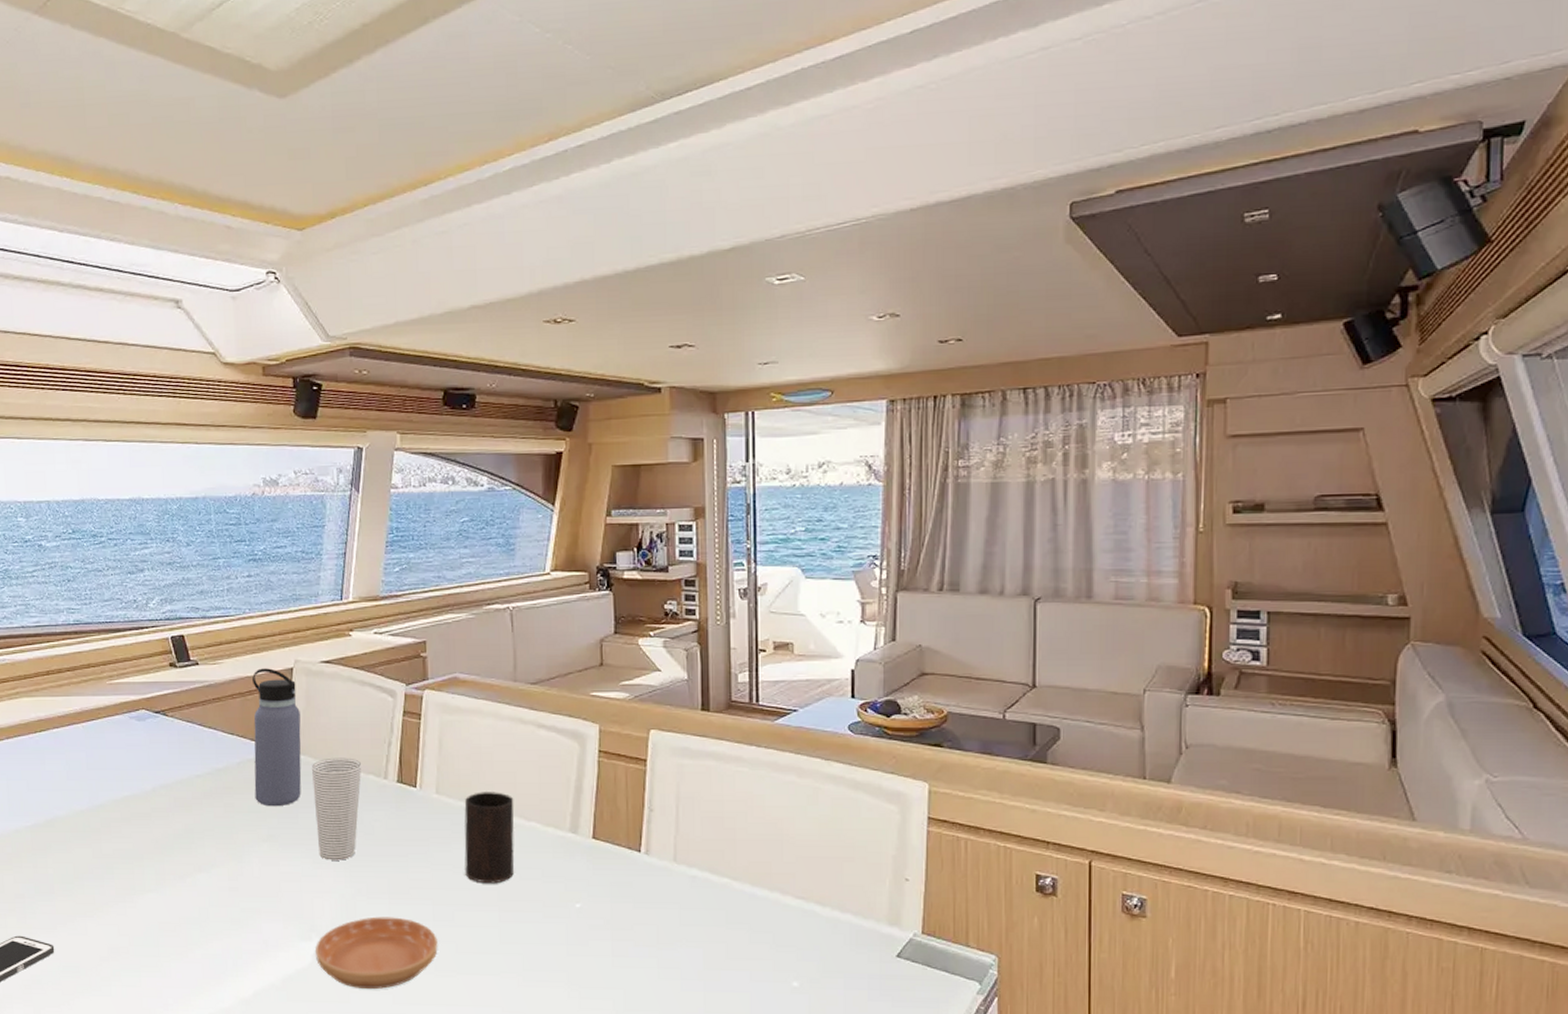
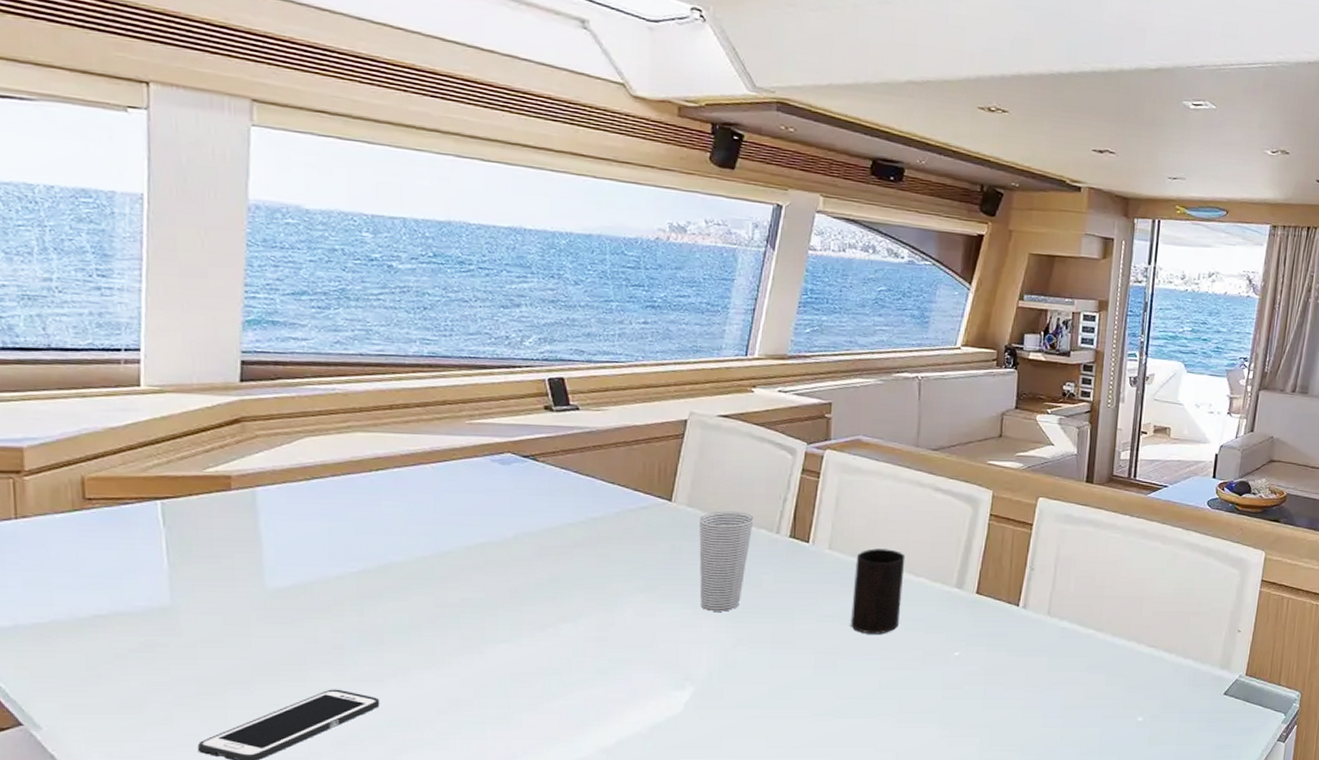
water bottle: present [252,668,302,807] -> none [634,418,691,558]
saucer: present [316,917,438,990] -> none [689,665,817,735]

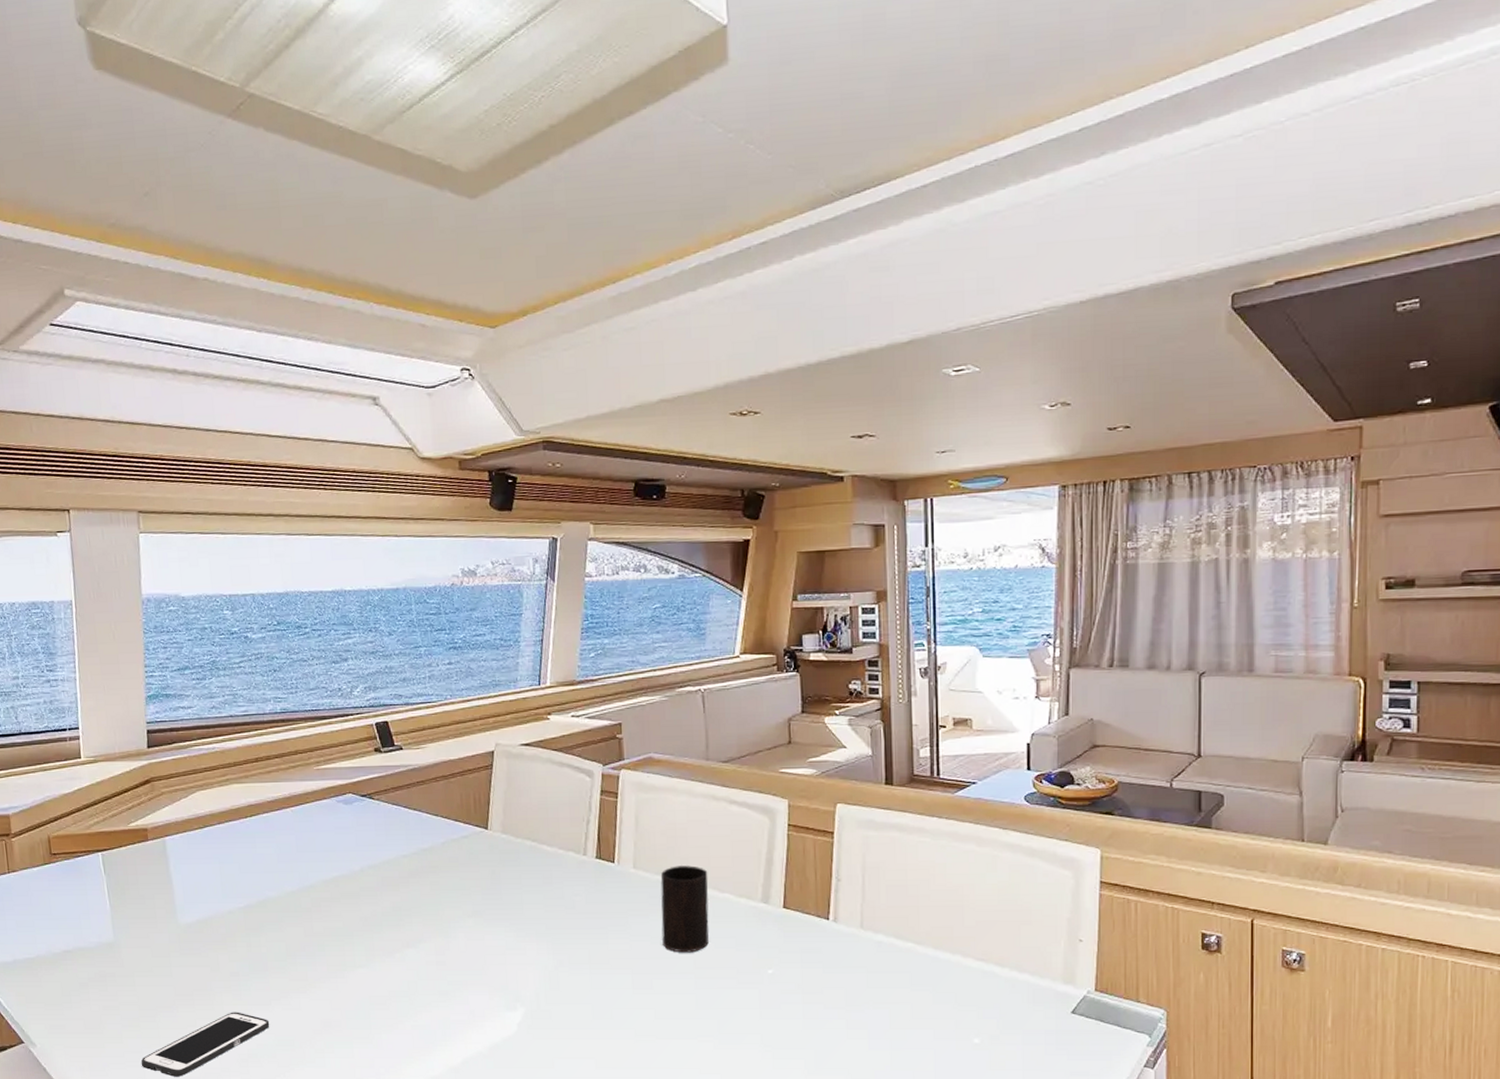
cup: present [699,511,754,612] -> none [514,836,562,934]

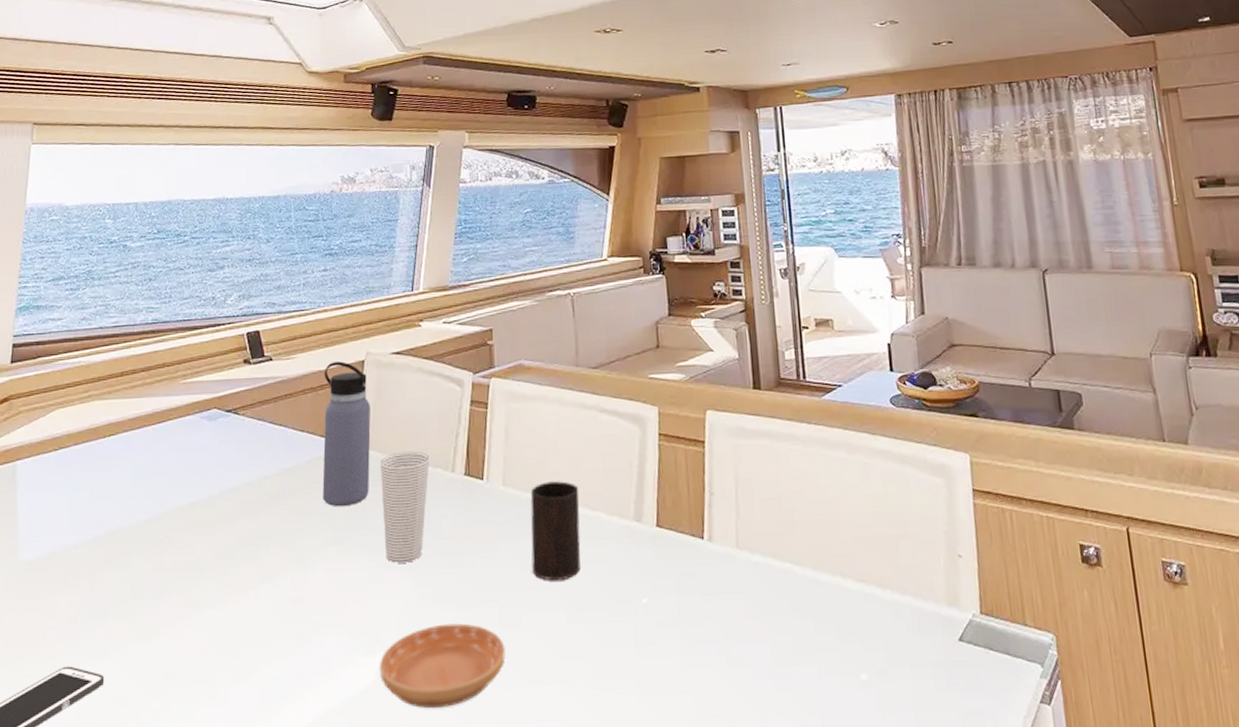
water bottle: none [455,752,504,884] -> present [322,361,371,507]
cup: none [514,836,562,934] -> present [381,451,430,563]
saucer: none [521,986,638,1055] -> present [380,623,505,709]

